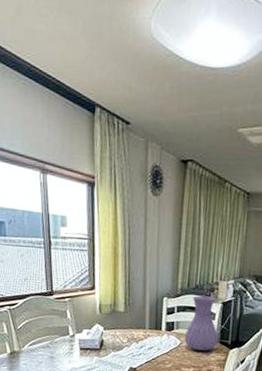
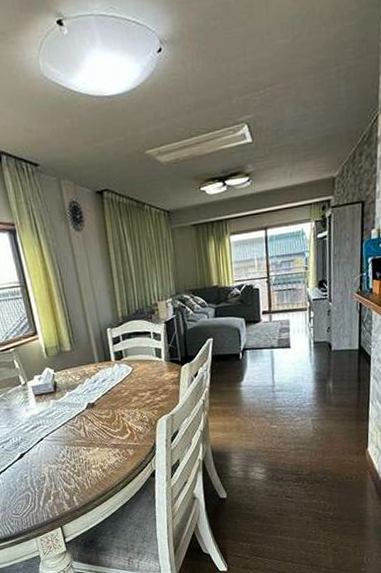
vase: present [184,295,219,351] -> none [134,318,169,374]

